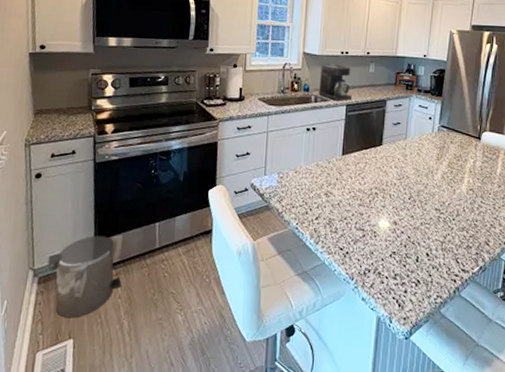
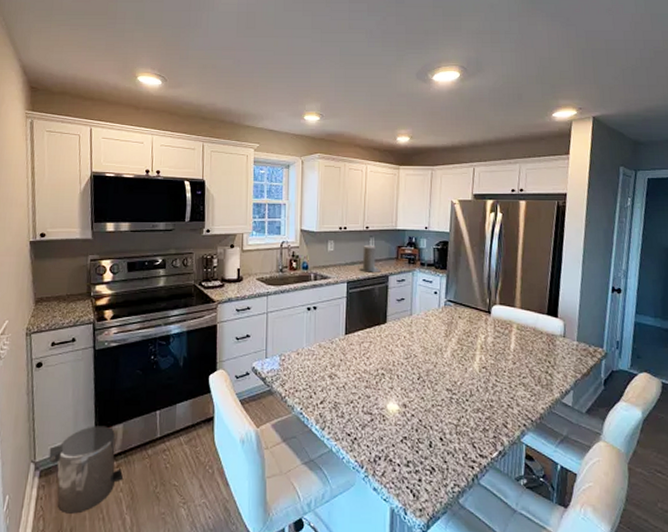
coffee maker: present [318,64,353,101] -> none [318,240,353,278]
paper towel: none [359,69,381,98] -> present [359,244,382,274]

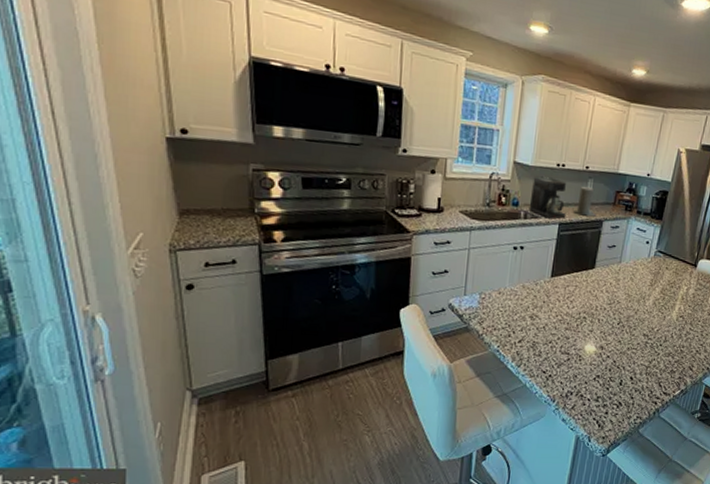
trash can: present [48,426,123,514] -> none [208,355,299,440]
coffee maker: none [318,240,353,278] -> present [528,176,567,219]

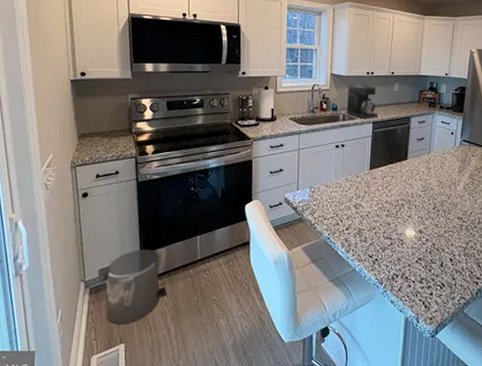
trash can: none [208,355,299,440] -> present [97,249,167,325]
paper towel: present [573,186,597,218] -> none [384,89,405,115]

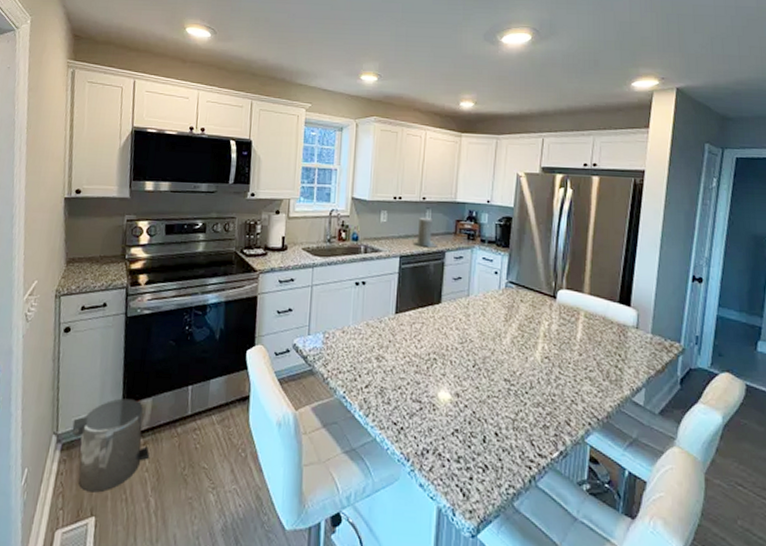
coffee maker: present [346,84,378,119] -> none [368,210,407,252]
paper towel: none [384,89,405,115] -> present [414,217,438,249]

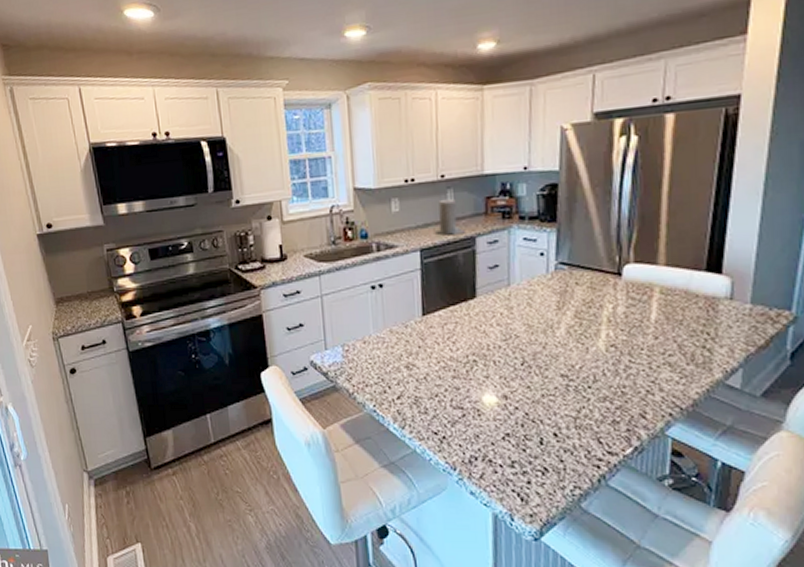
trash can: present [71,398,149,493] -> none [99,432,181,522]

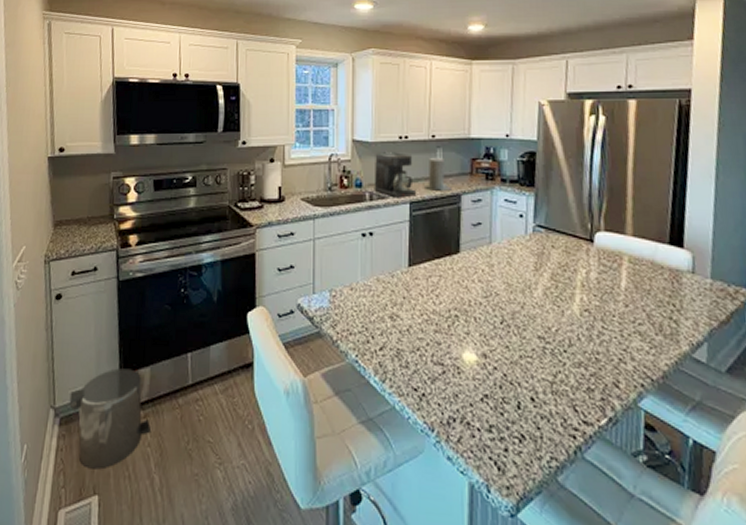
trash can: none [99,432,181,522] -> present [69,368,151,470]
coffee maker: none [379,197,427,247] -> present [374,152,417,198]

